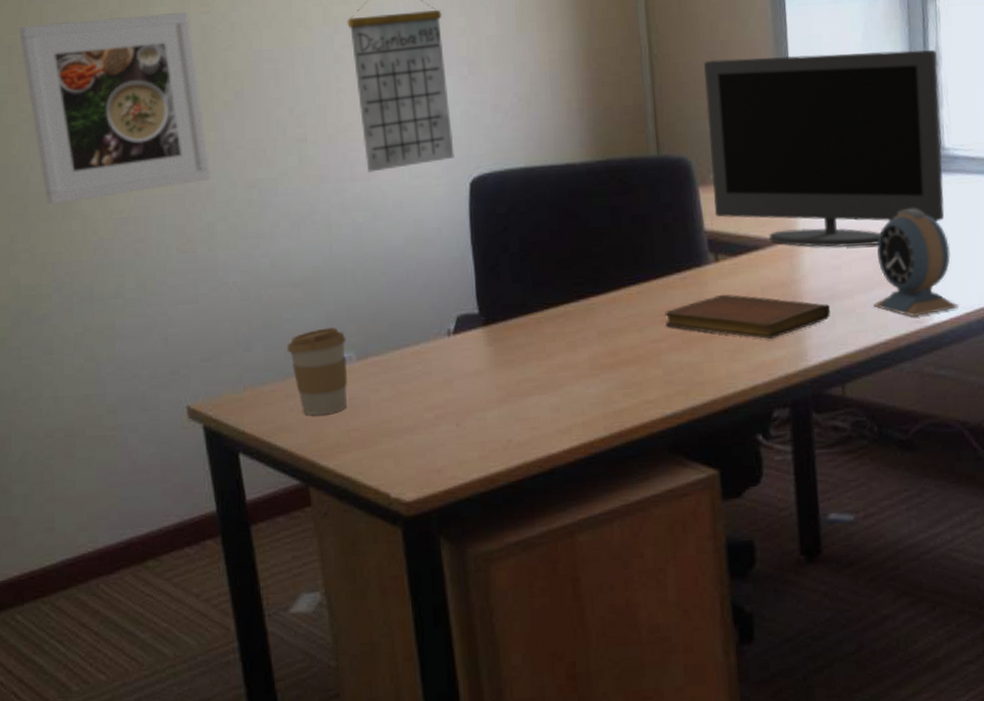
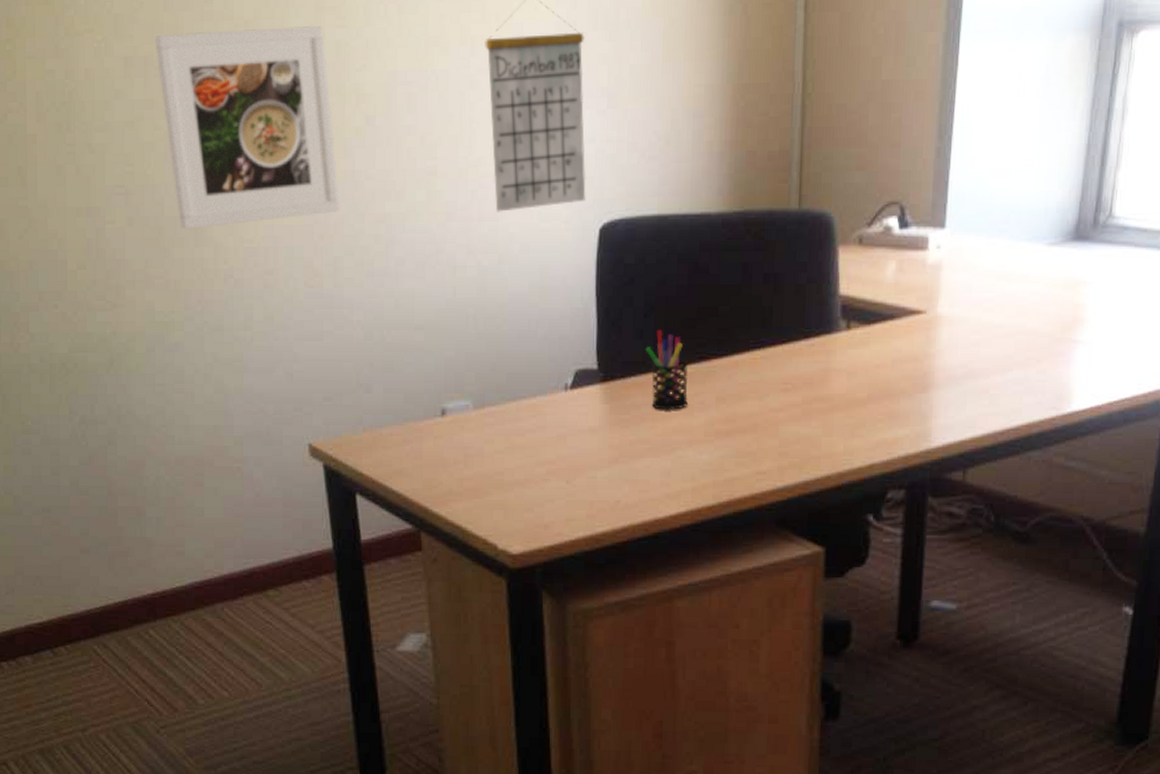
coffee cup: present [286,326,348,415] -> none [406,373,465,462]
pen holder: none [524,273,570,348] -> present [645,330,688,410]
notebook: present [665,294,830,339] -> none [787,365,962,416]
monitor: present [704,49,945,247] -> none [852,100,1124,321]
alarm clock: present [873,208,959,316] -> none [1009,283,1102,402]

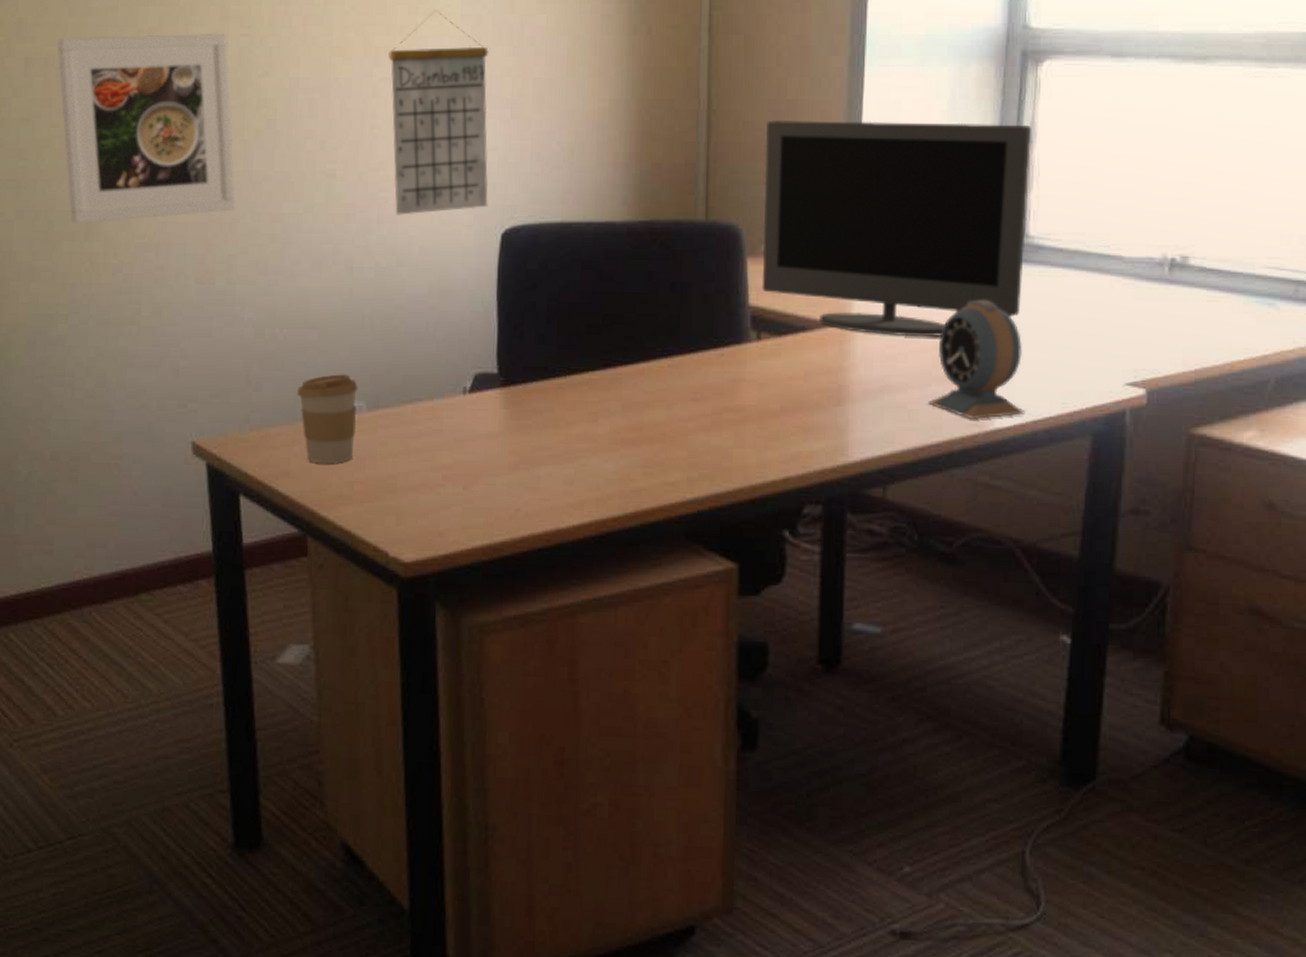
coffee cup: none [406,373,465,462] -> present [296,373,358,464]
pen holder: present [645,330,688,410] -> none [548,336,593,417]
monitor: none [852,100,1124,321] -> present [761,119,1032,336]
alarm clock: none [1009,283,1102,402] -> present [928,299,1026,419]

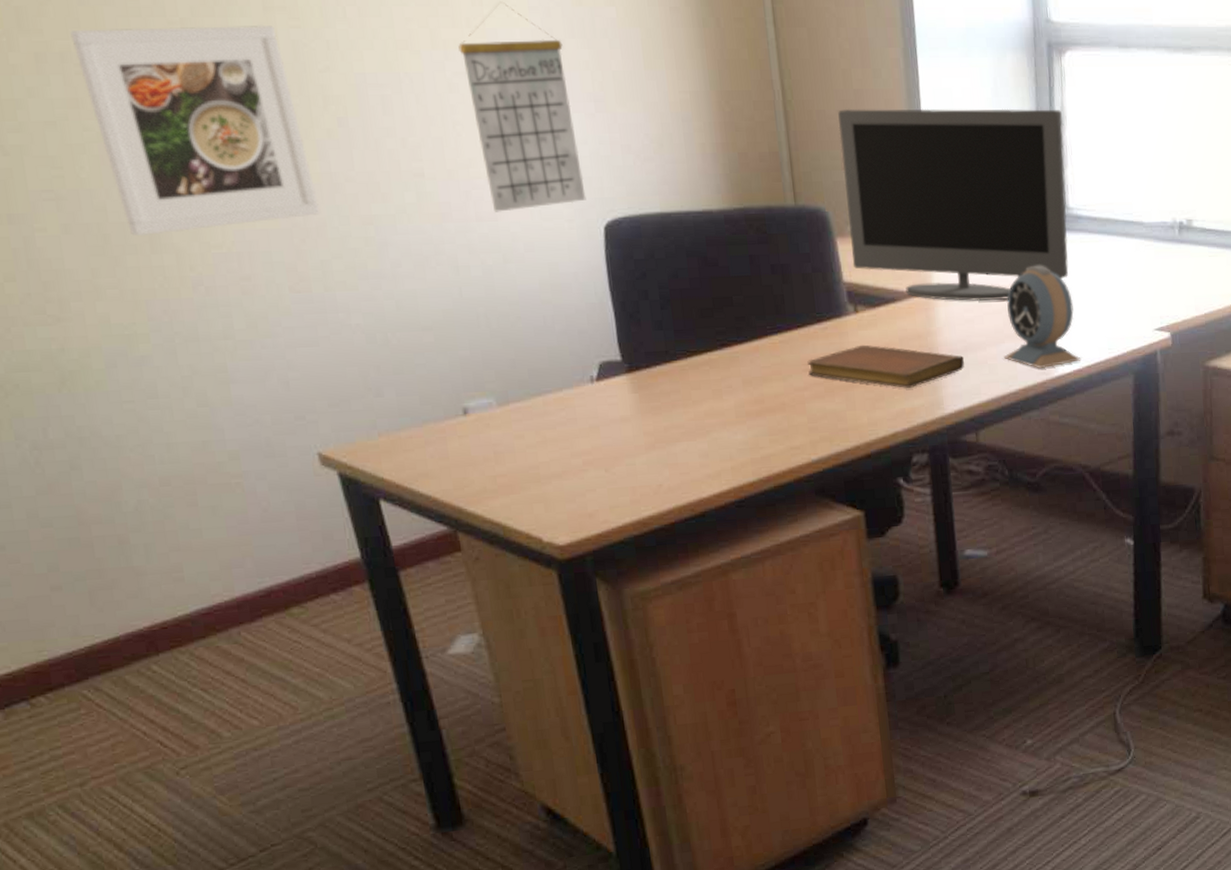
coffee cup: present [296,373,358,464] -> none [421,372,491,462]
notebook: none [696,376,879,429] -> present [807,344,964,388]

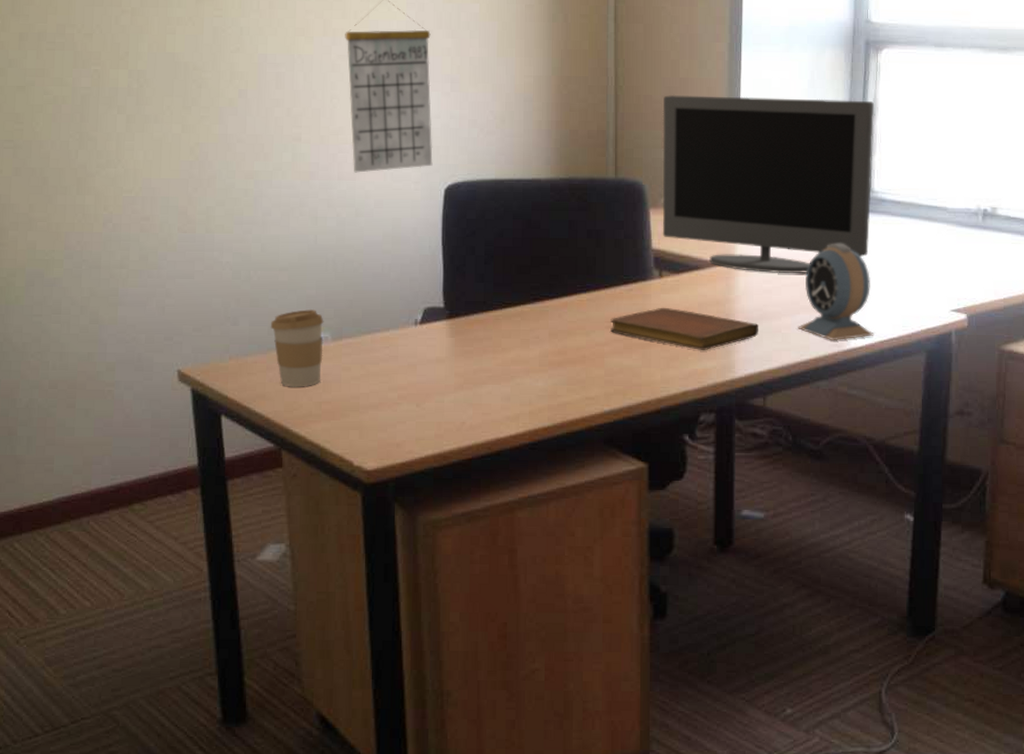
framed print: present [69,24,320,237] -> none [47,14,214,180]
coffee cup: none [421,372,491,462] -> present [270,308,324,387]

